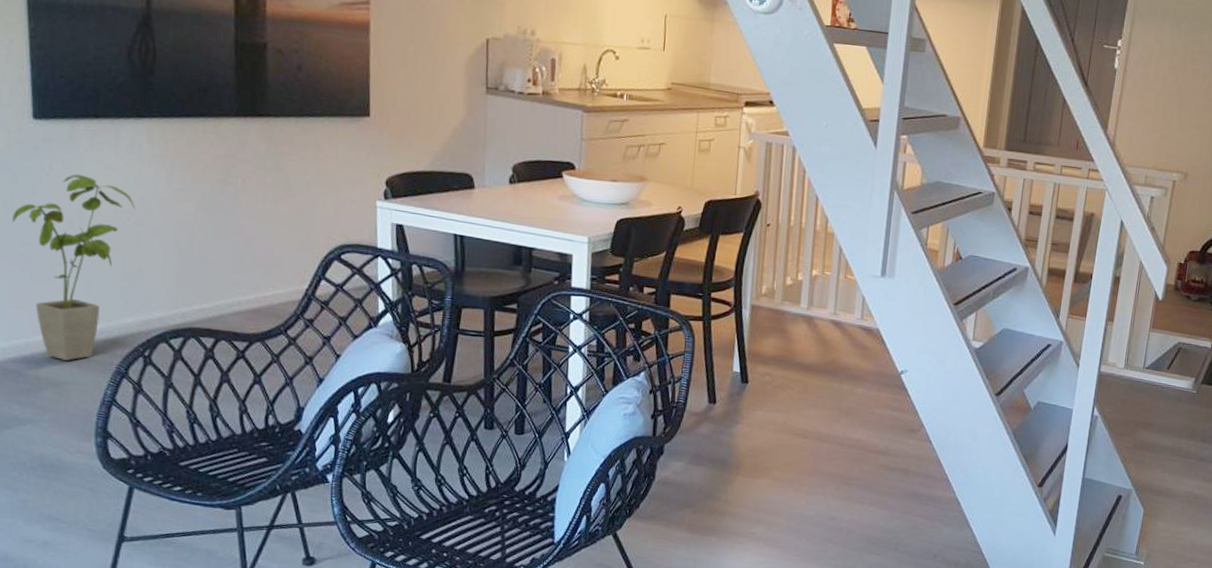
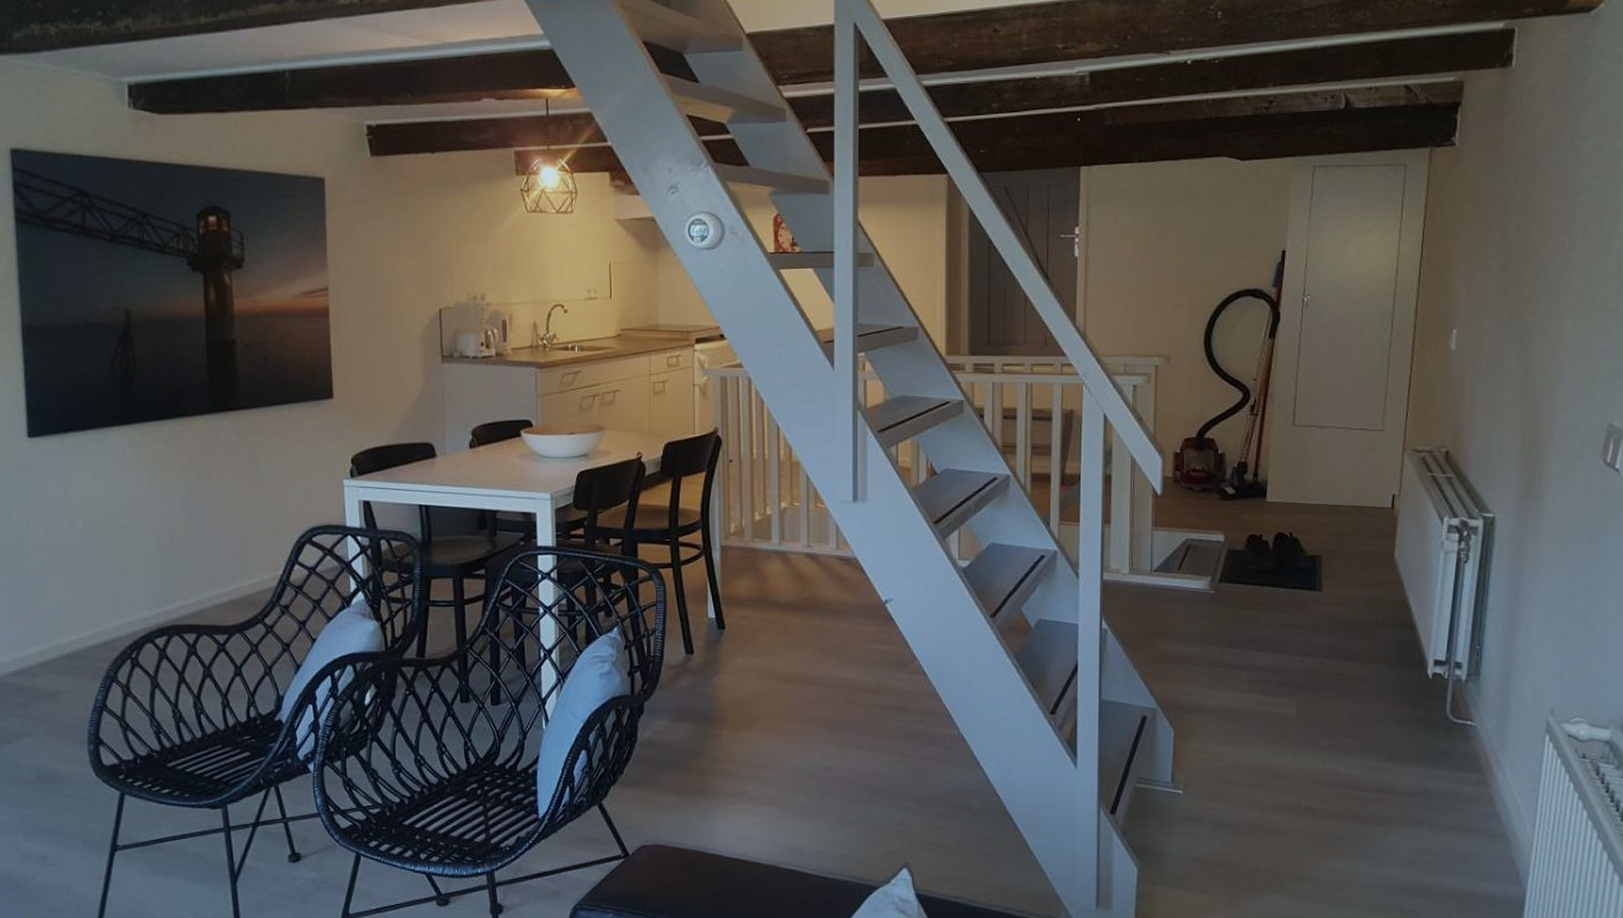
house plant: present [12,174,135,361] -> none [11,485,120,669]

